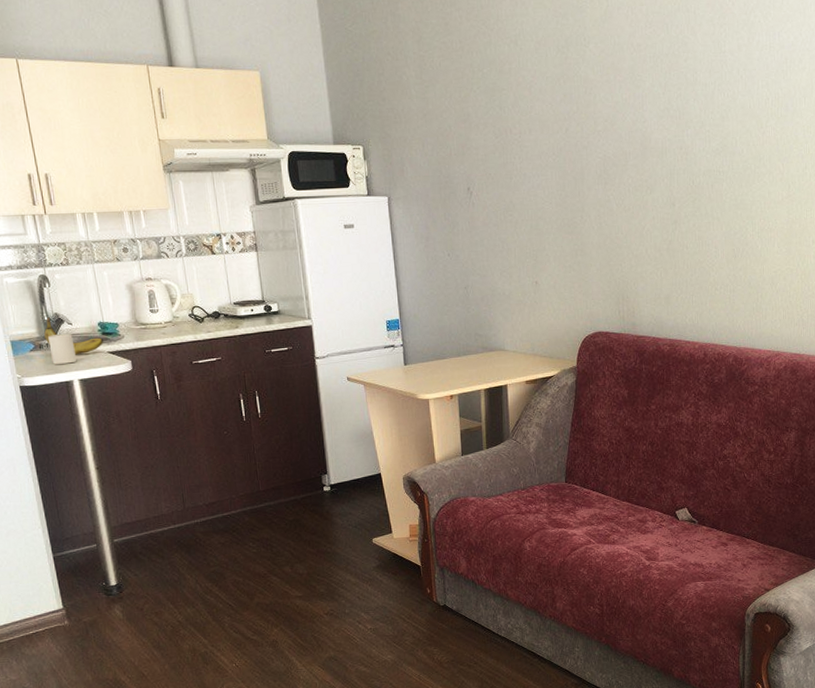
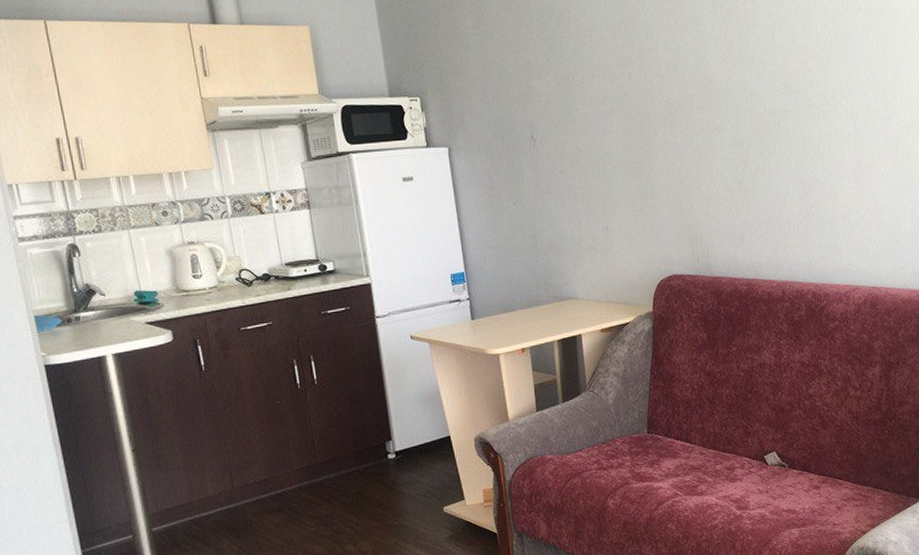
fruit: present [44,316,103,355] -> none [73,287,140,328]
mug: present [48,334,77,364] -> none [78,305,111,339]

